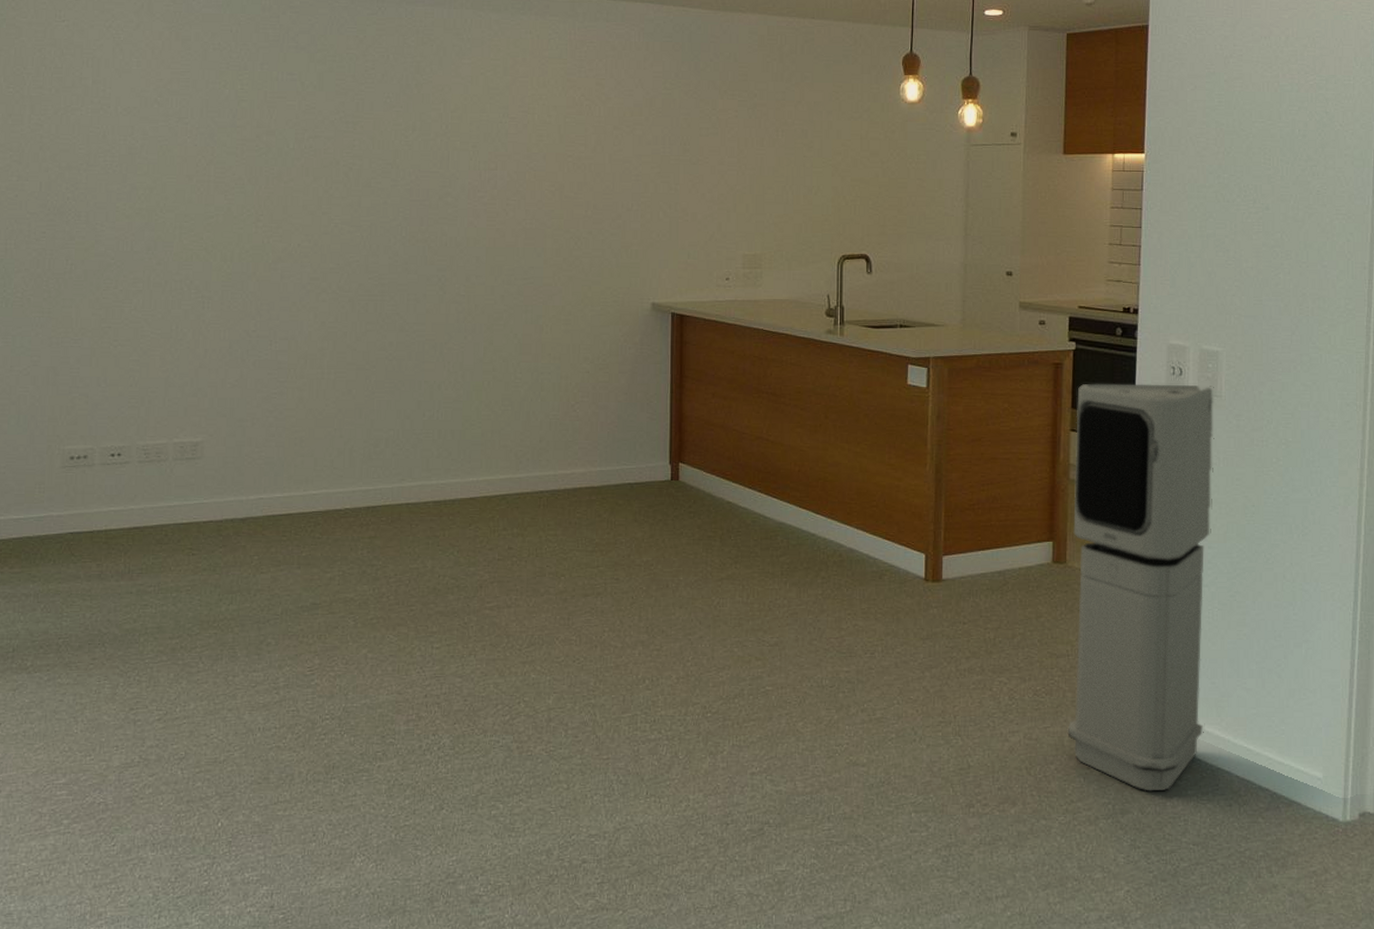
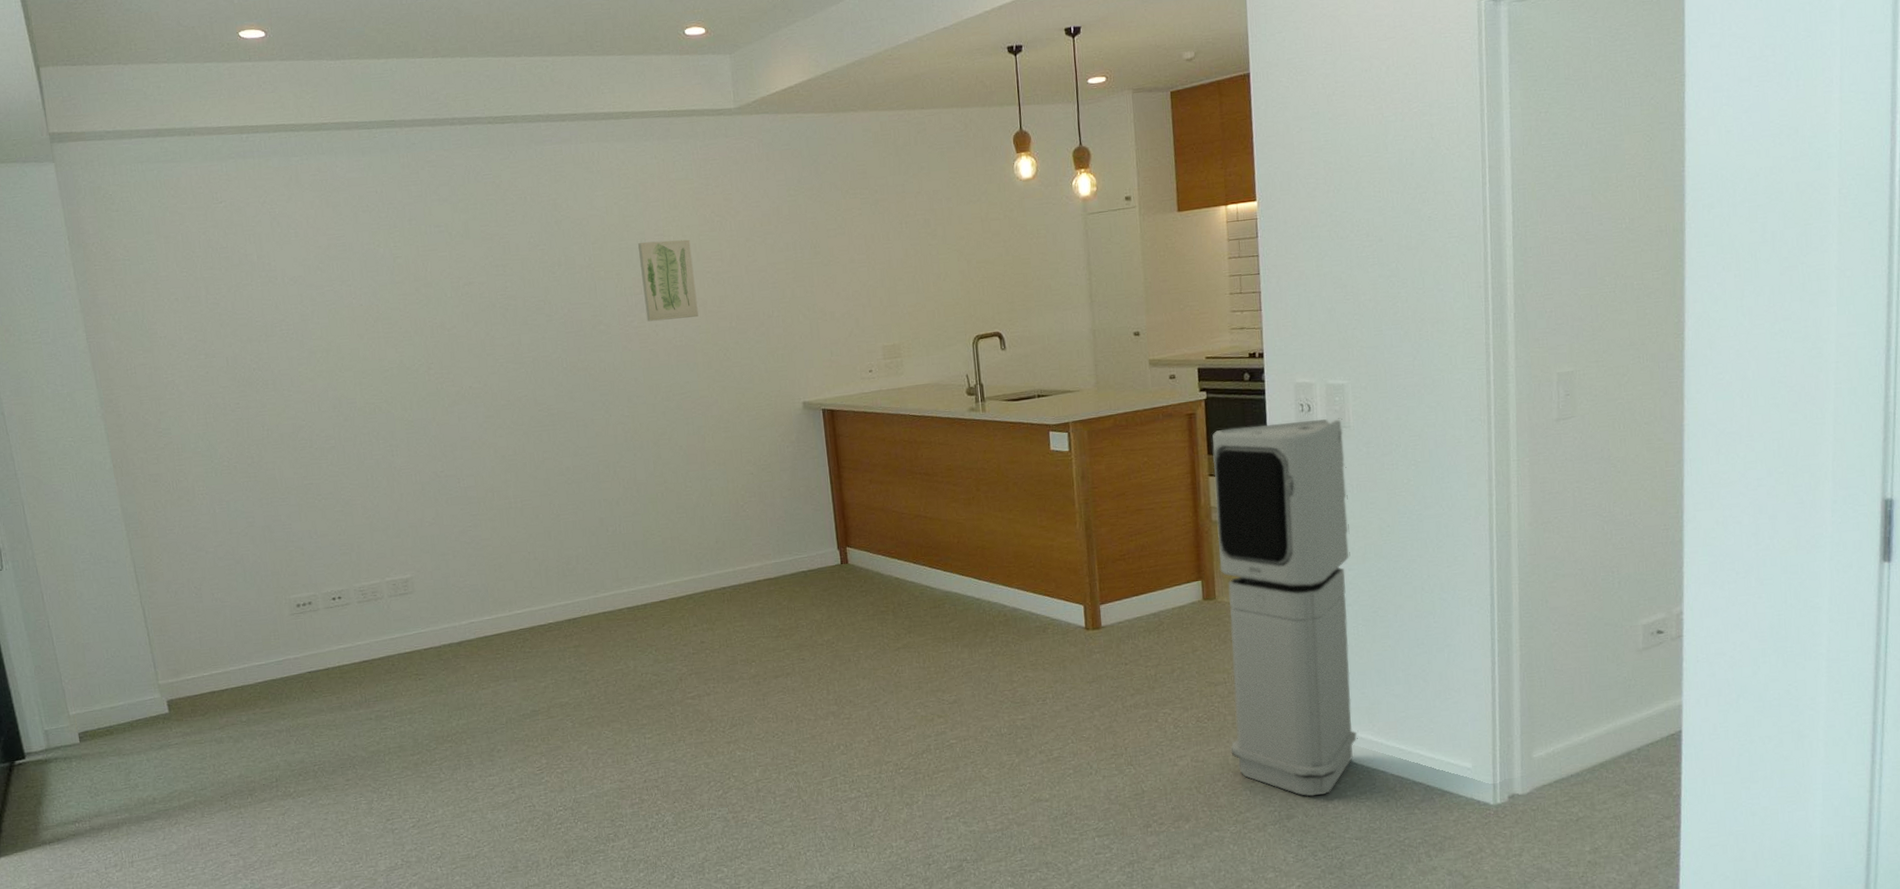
wall art: none [498,116,555,201] -> present [638,239,699,322]

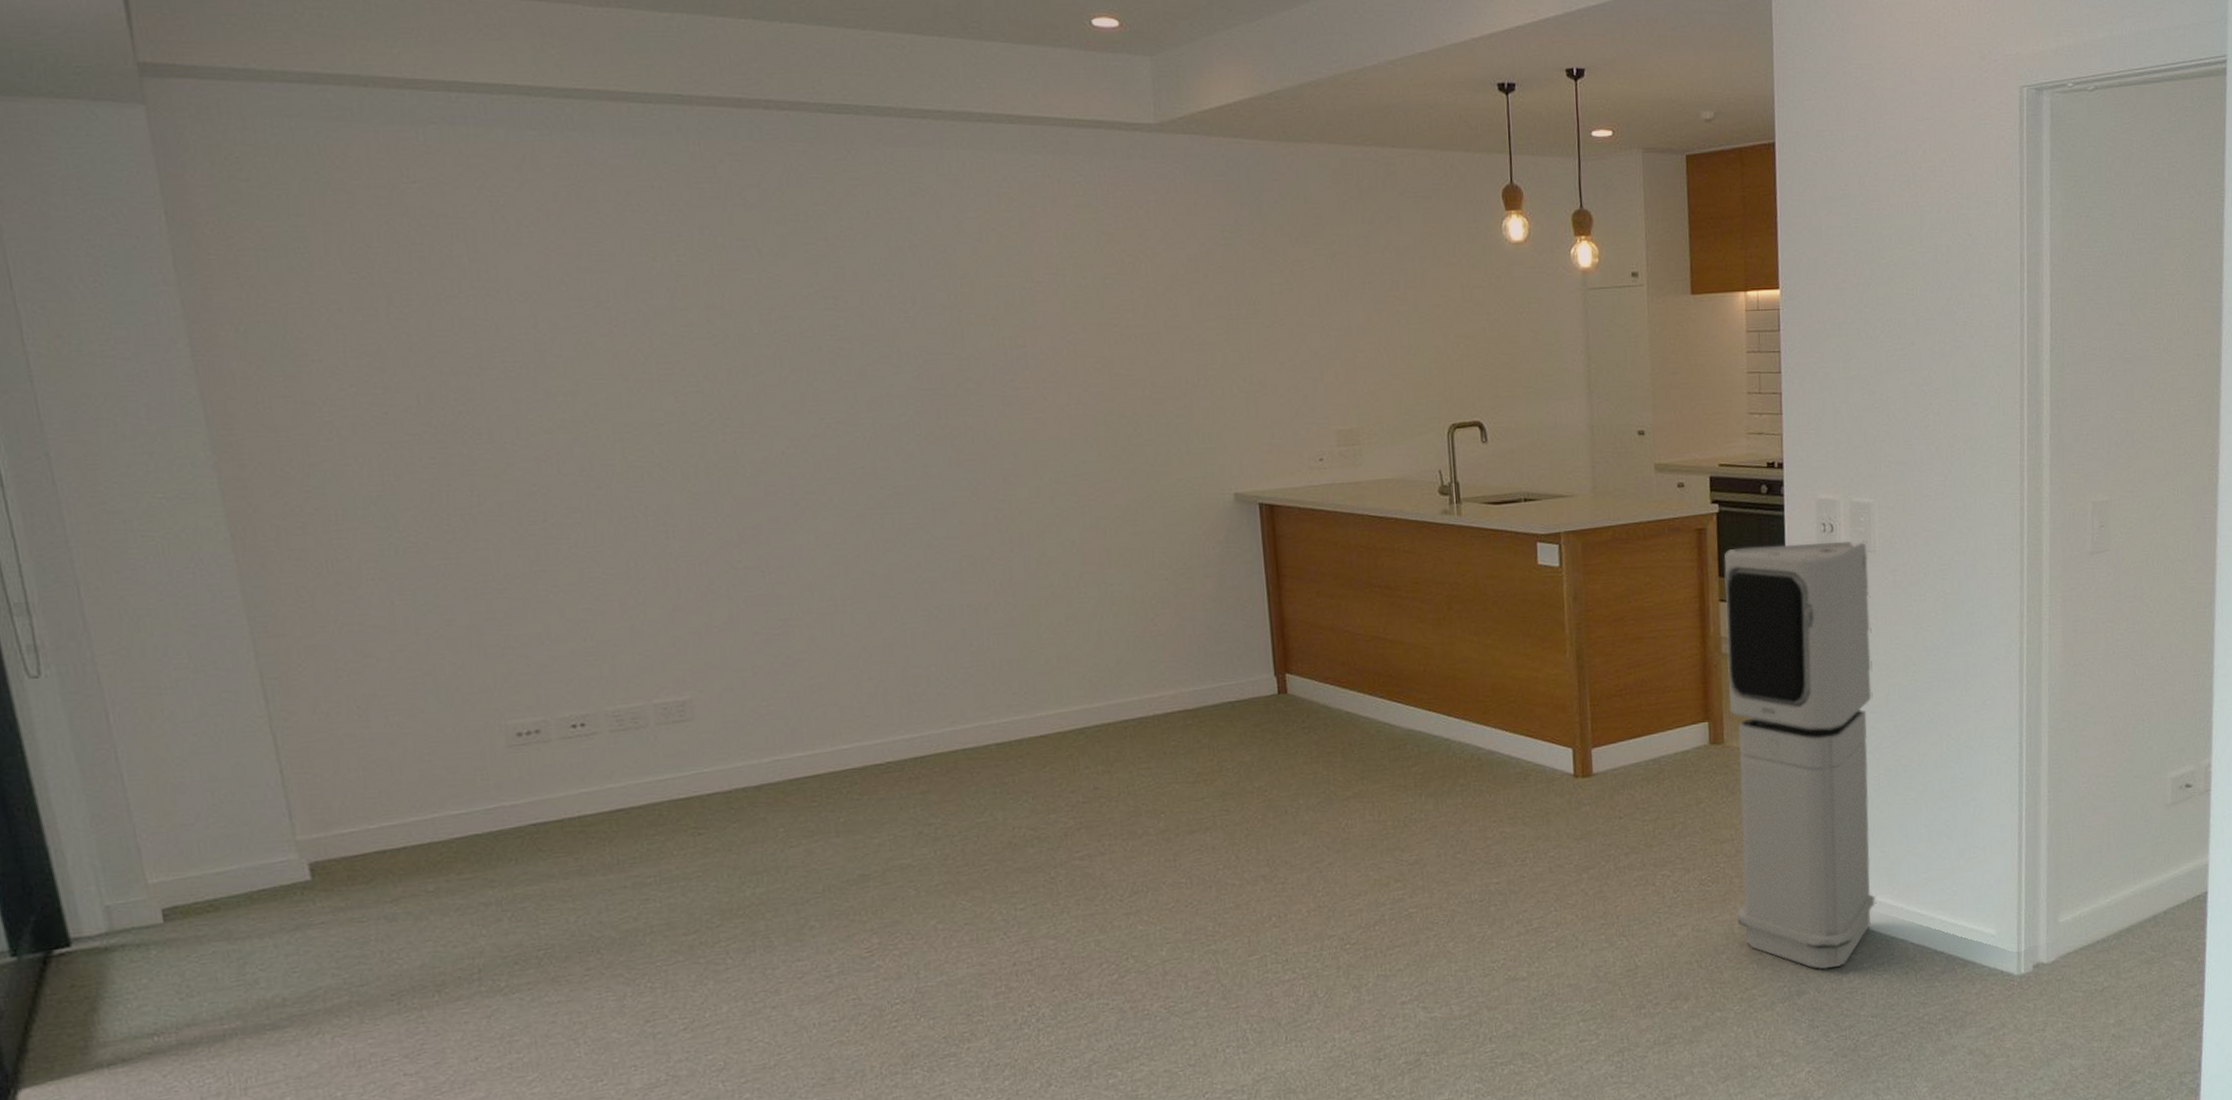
wall art: present [638,239,699,322] -> none [1022,281,1101,382]

